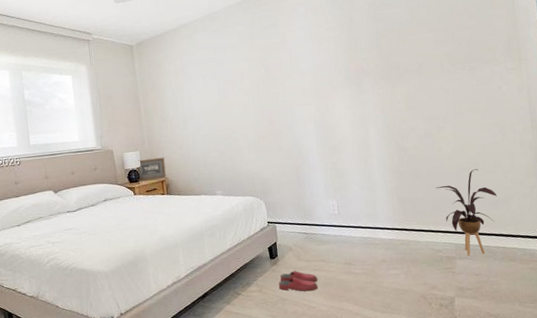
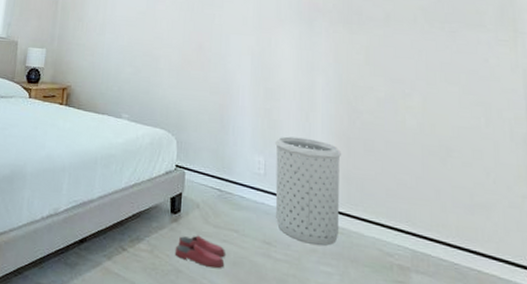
picture frame: present [136,157,166,181] -> none [36,58,72,86]
laundry basket: none [343,178,401,257] -> present [275,136,342,246]
house plant: present [435,169,497,257] -> none [392,156,474,275]

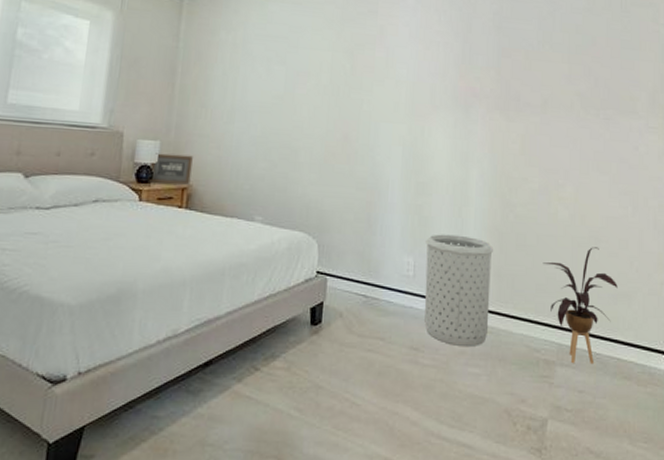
picture frame: none [36,58,72,86] -> present [148,153,193,185]
slippers: present [174,235,225,268] -> none [314,346,370,380]
house plant: none [392,156,474,275] -> present [543,247,618,365]

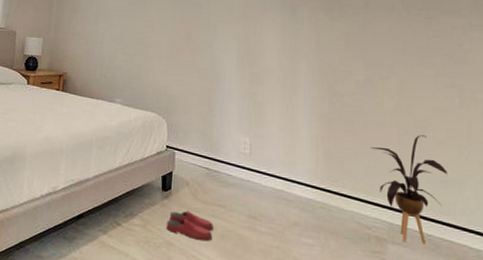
picture frame: present [148,153,193,185] -> none [34,47,67,73]
slippers: none [314,346,370,380] -> present [166,210,213,241]
laundry basket: present [424,234,494,346] -> none [260,118,323,219]

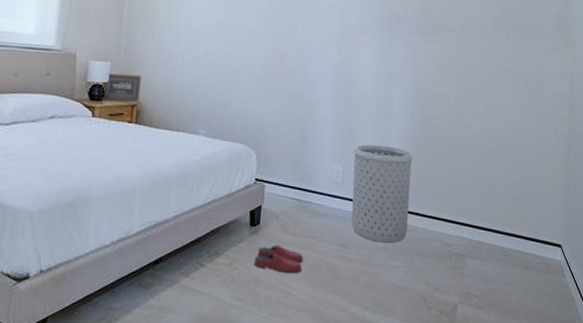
picture frame: none [34,47,67,73] -> present [100,73,141,102]
laundry basket: none [260,118,323,219] -> present [351,144,414,243]
house plant: present [370,135,447,245] -> none [457,155,522,257]

